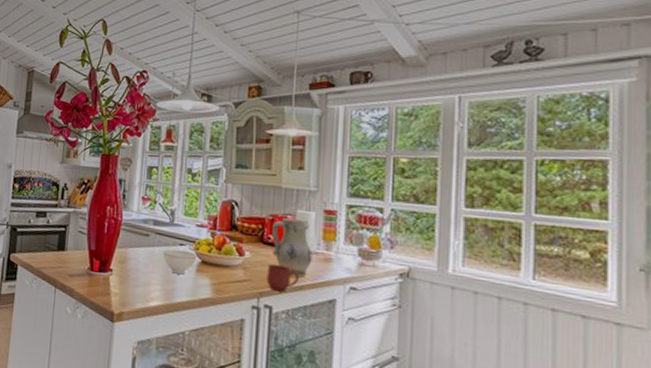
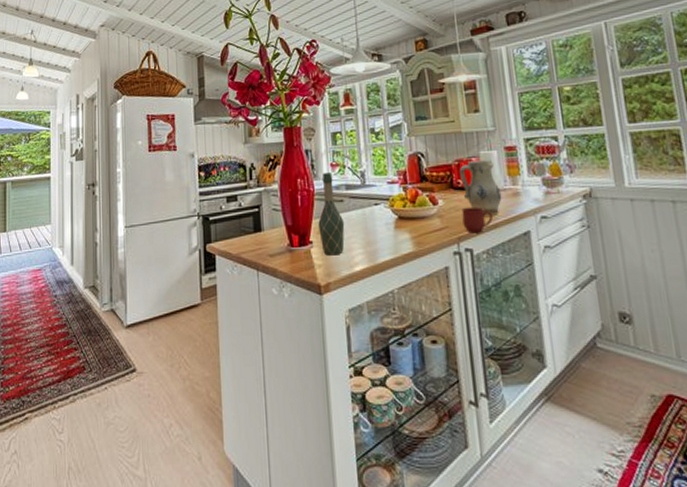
wine bottle: none [120,205,147,287] -> present [318,173,345,256]
bowl: present [163,249,197,275] -> none [359,209,393,234]

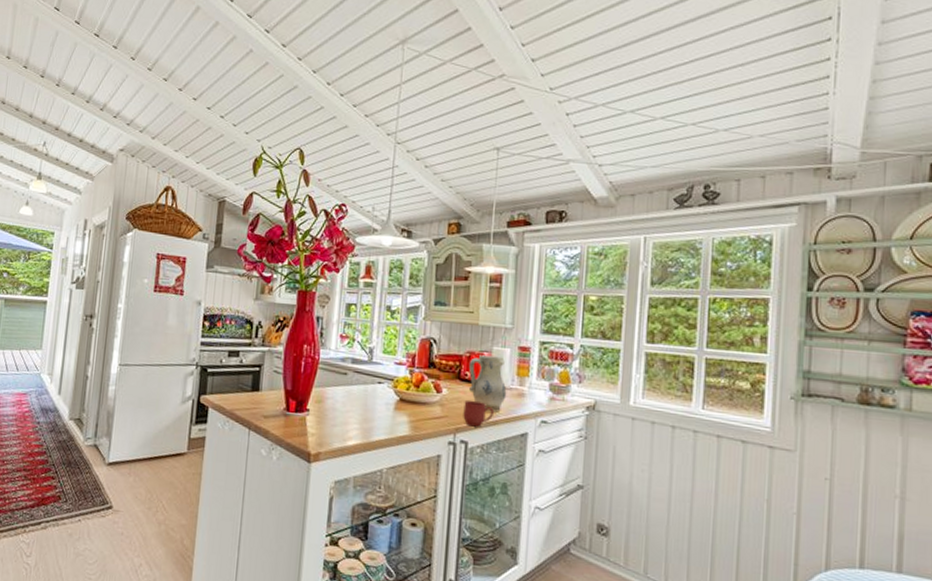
wine bottle: present [318,173,345,256] -> none [317,343,345,427]

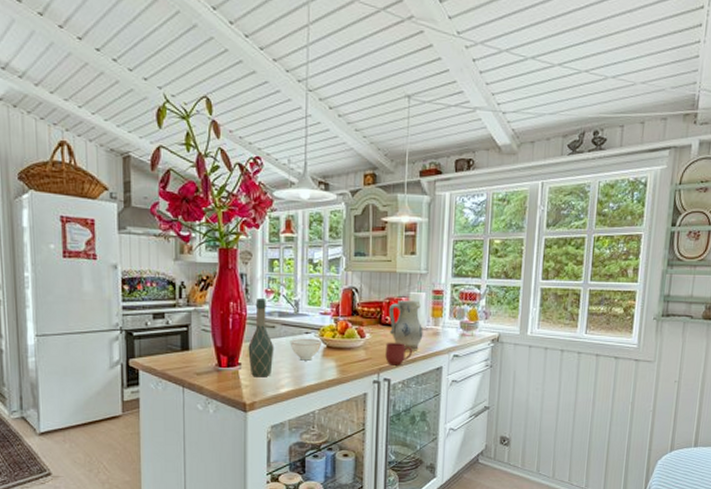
wine bottle: none [317,343,345,427] -> present [248,299,274,377]
bowl: none [361,387,396,413] -> present [290,338,322,361]

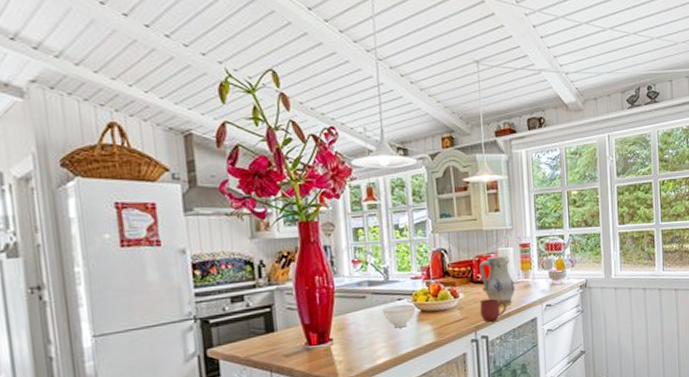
wine bottle: present [248,299,274,377] -> none [338,269,367,352]

